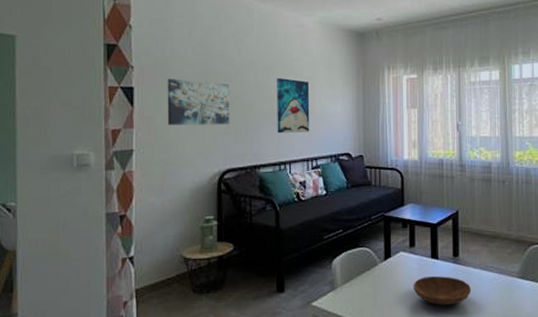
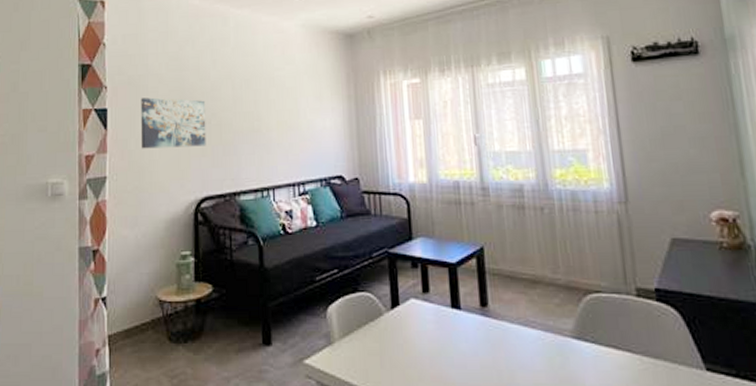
wall art: present [277,78,310,134] -> none [256,91,295,155]
bowl: present [413,276,472,305] -> none [429,332,509,371]

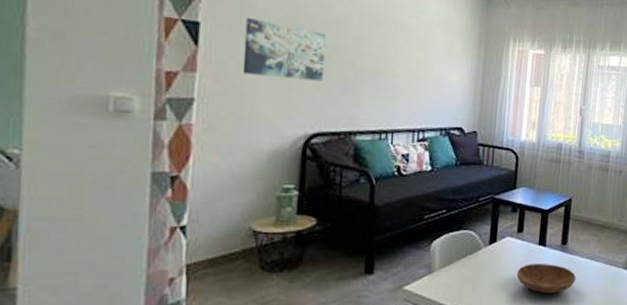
bowl: none [429,332,509,371] -> present [516,264,577,293]

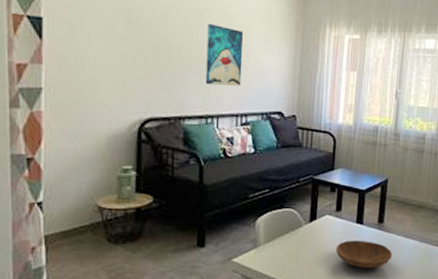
wall art: present [242,18,327,82] -> none [81,12,155,70]
wall art: none [380,35,423,100] -> present [205,24,243,86]

